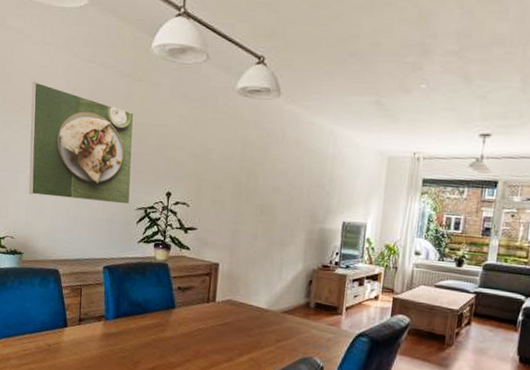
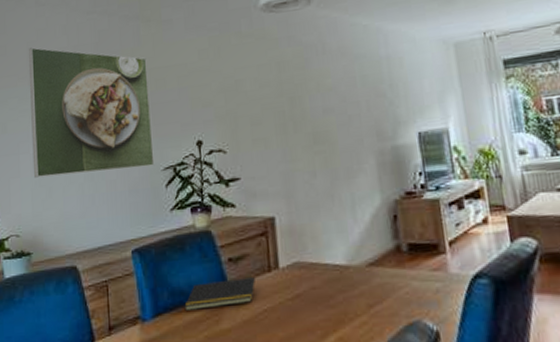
notepad: none [139,301,196,322] -> present [184,277,255,310]

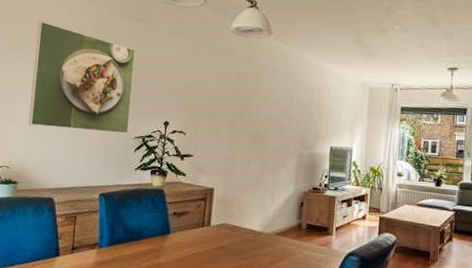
notepad: present [184,277,255,310] -> none [134,227,191,247]

